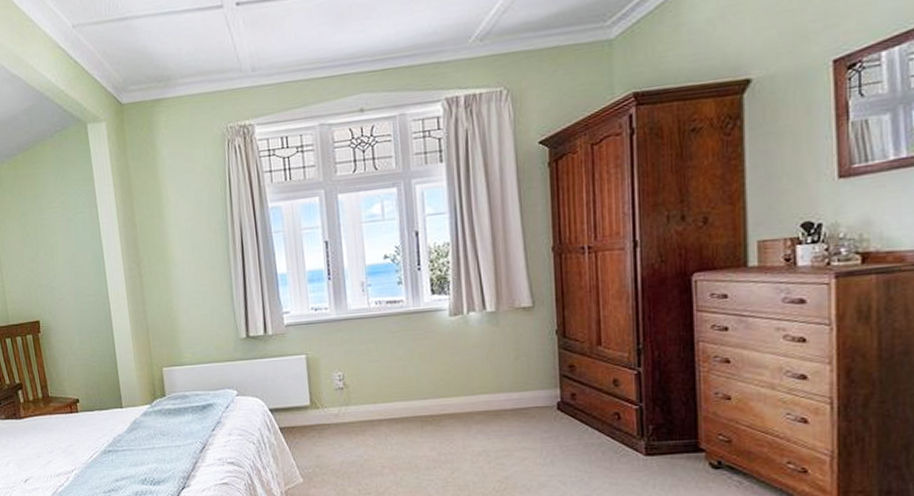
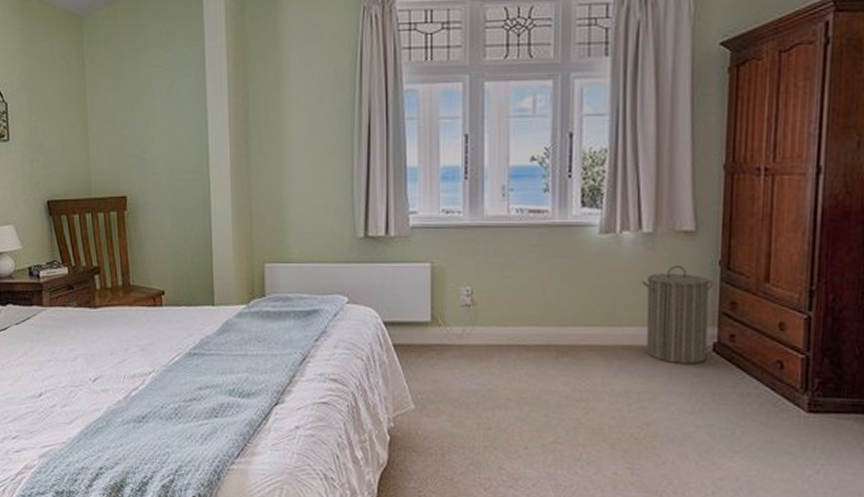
laundry hamper: none [490,337,553,423] -> present [642,264,714,364]

